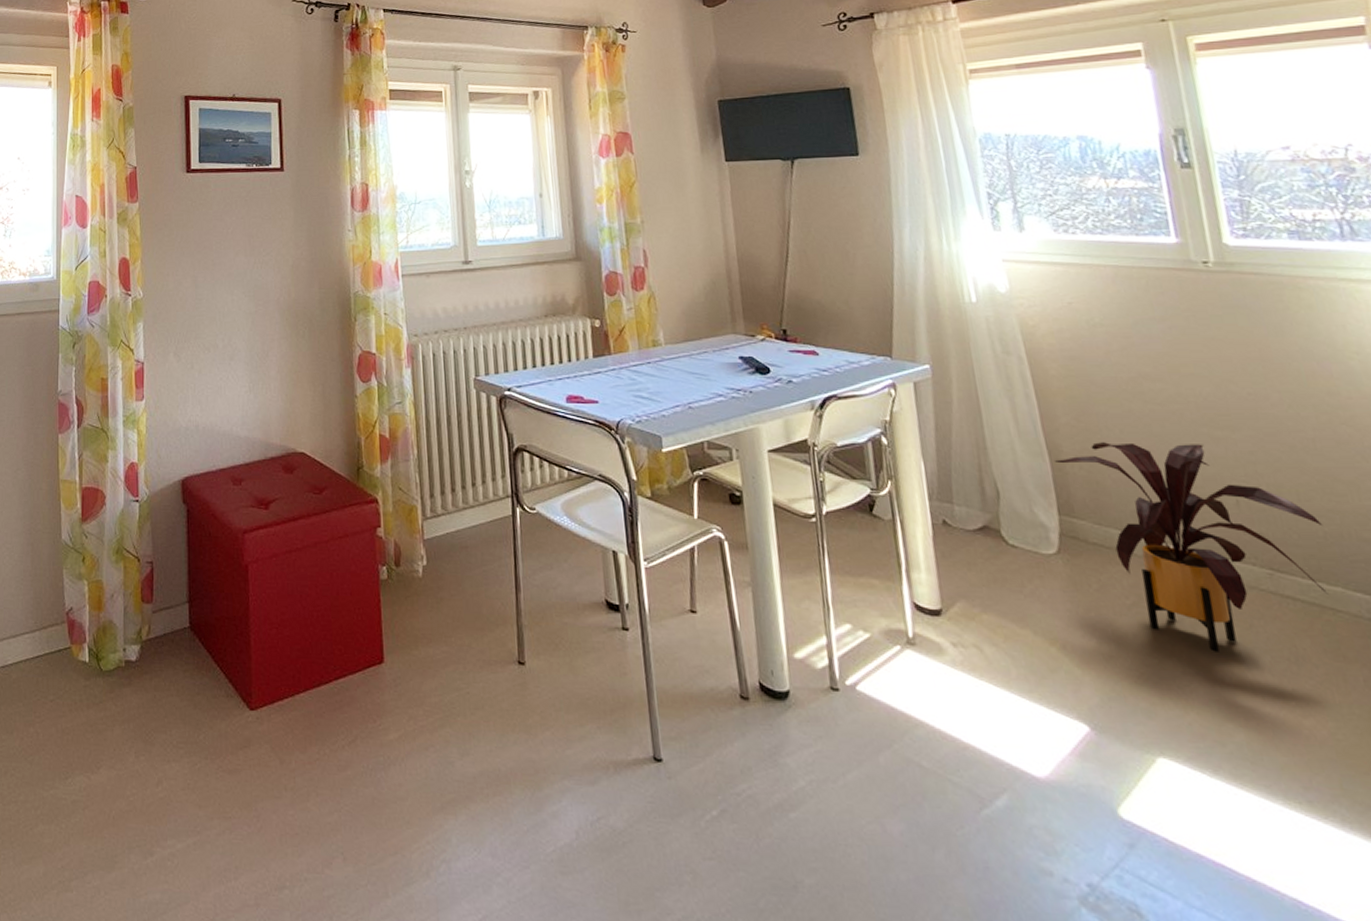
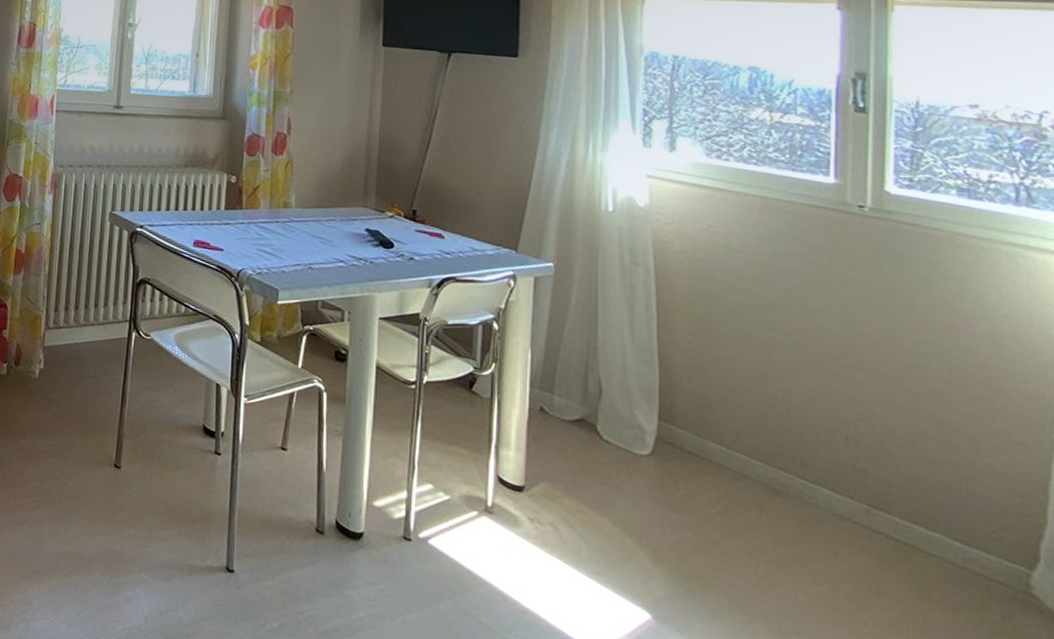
house plant: present [1054,442,1328,652] -> none [663,360,933,571]

